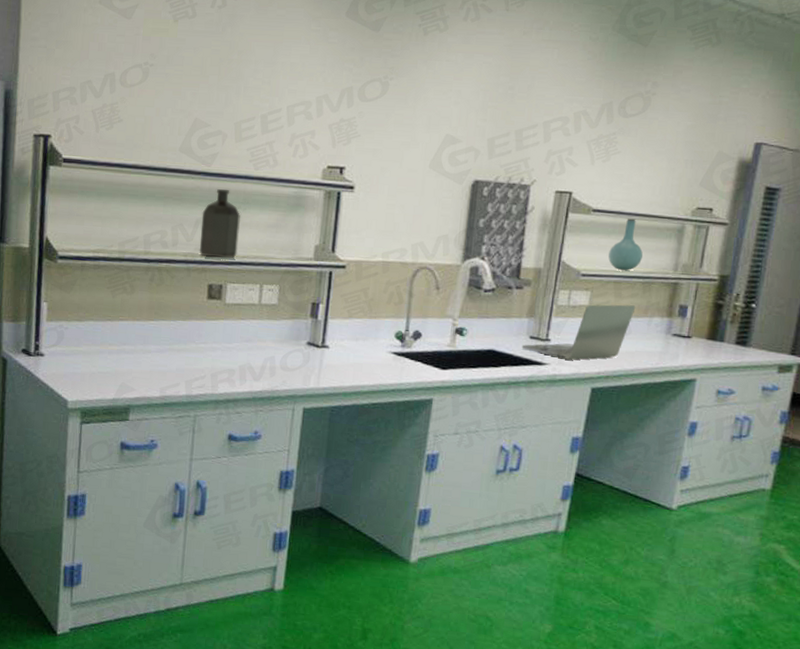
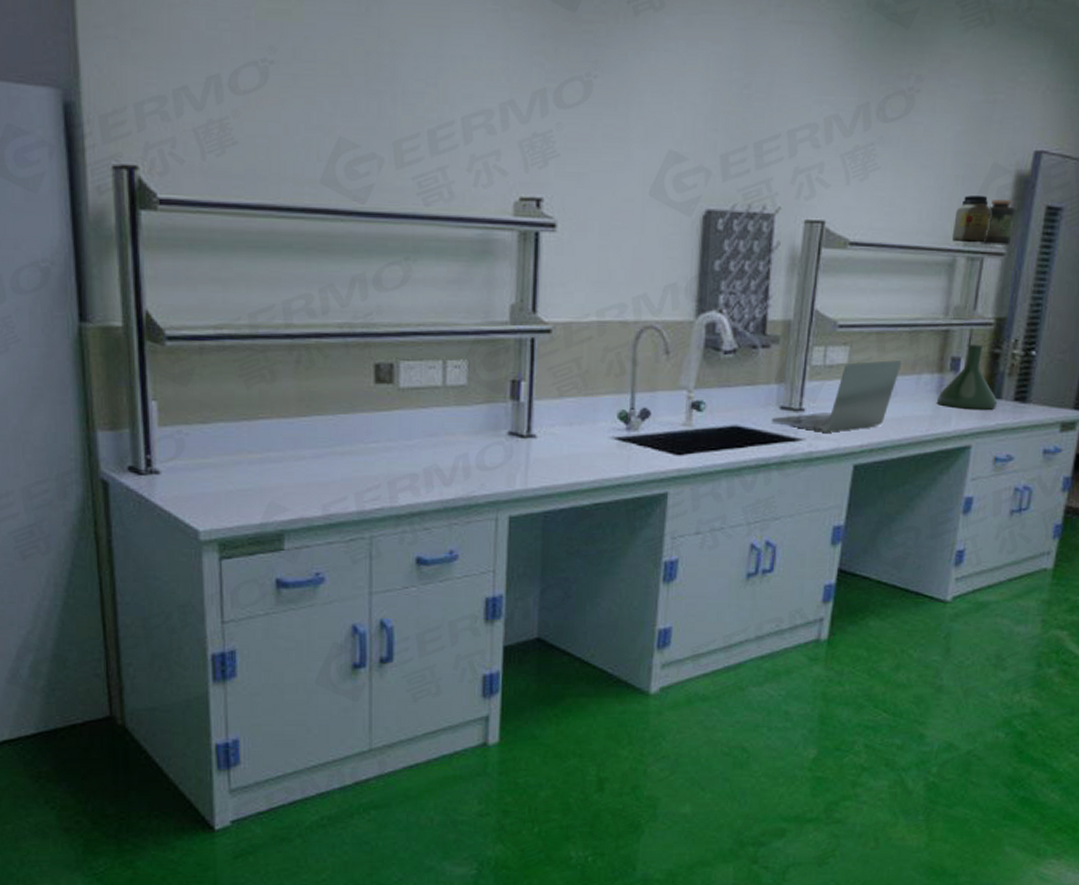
bottle: present [199,189,240,259] -> none [358,234,410,328]
bottle: present [608,218,643,271] -> none [869,252,909,319]
flask: none [666,295,720,350] -> present [937,344,997,410]
jar: none [682,176,716,214] -> present [953,195,991,243]
jar: none [706,180,738,217] -> present [980,200,1016,246]

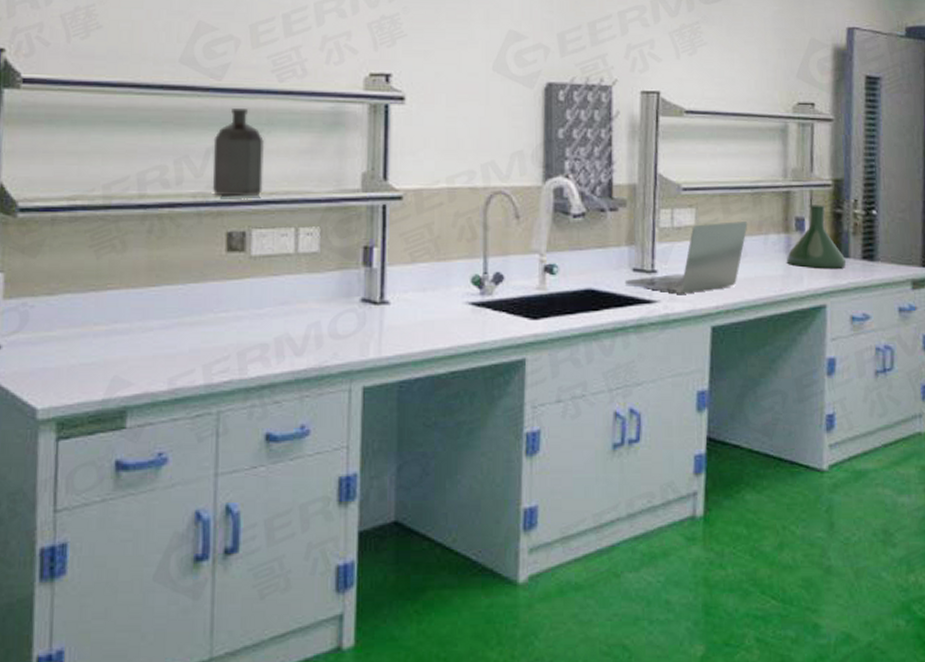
bottle: none [358,234,410,328] -> present [212,109,264,197]
jar: present [953,195,991,243] -> none [781,66,815,110]
jar: present [980,200,1016,246] -> none [808,71,838,112]

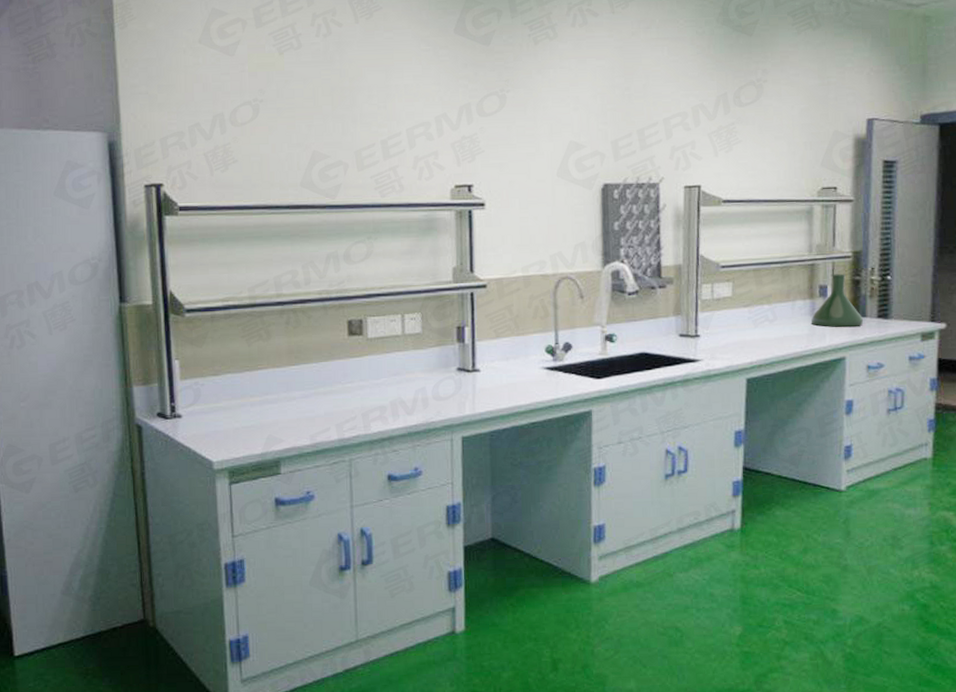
bottle: present [212,109,264,197] -> none [332,221,374,292]
laptop: present [624,221,748,294] -> none [672,291,778,354]

